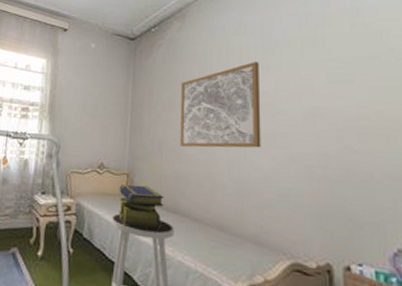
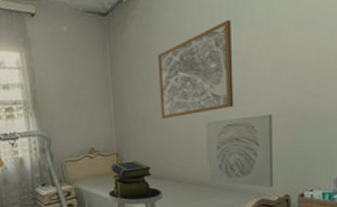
wall art: none [229,158,309,251] -> present [206,114,273,188]

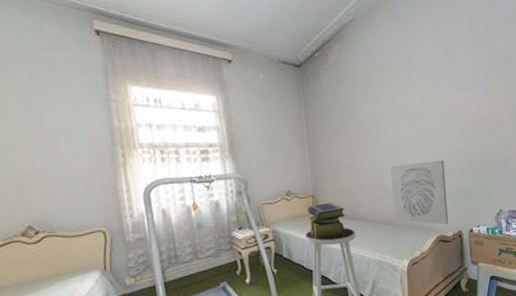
wall art: present [157,19,234,119] -> none [346,78,413,163]

